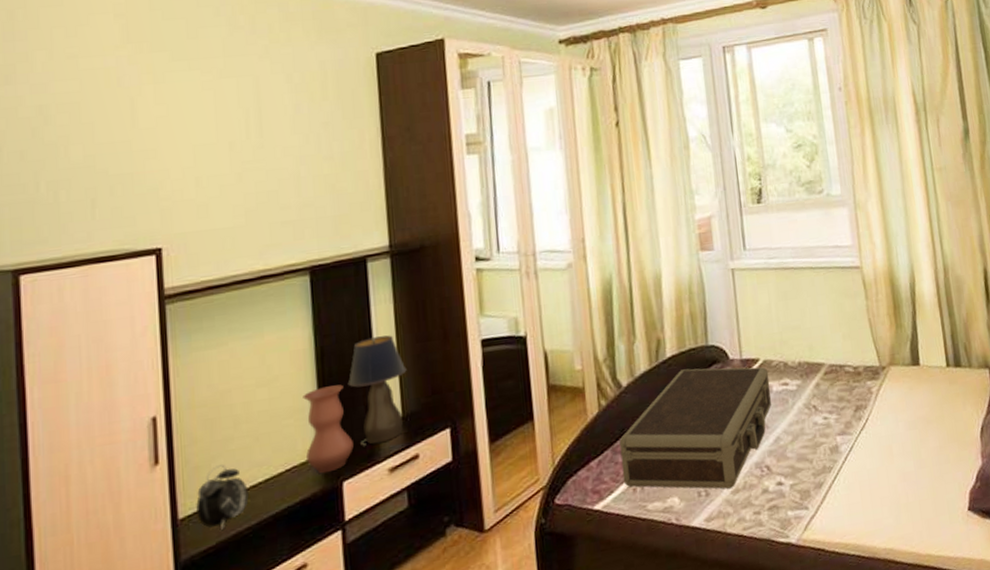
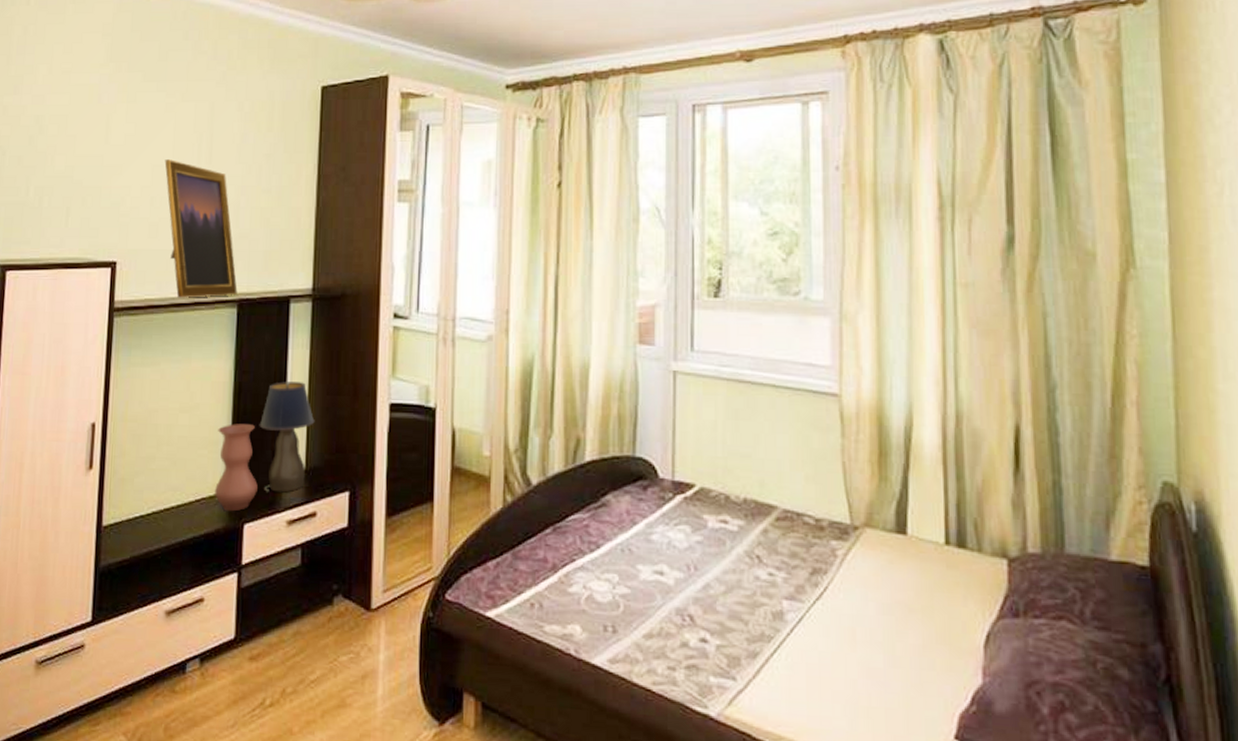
alarm clock: present [196,464,249,530] -> none [117,482,162,545]
picture frame: none [207,137,308,275] -> present [164,159,238,298]
suitcase: present [619,367,772,489] -> none [521,479,705,631]

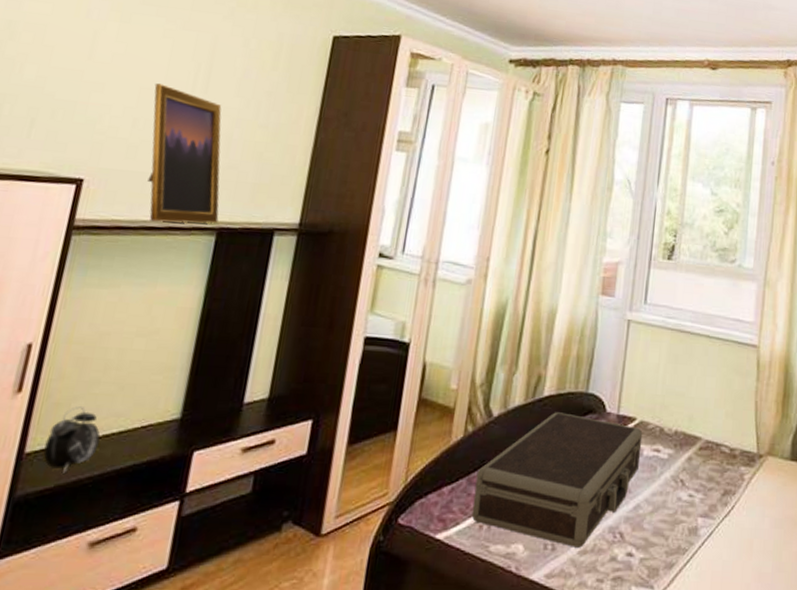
alarm clock: none [117,482,162,545] -> present [43,406,100,473]
vase: present [215,424,258,512] -> none [164,350,219,439]
table lamp: present [259,381,315,493] -> none [221,311,286,420]
suitcase: none [521,479,705,631] -> present [471,412,643,548]

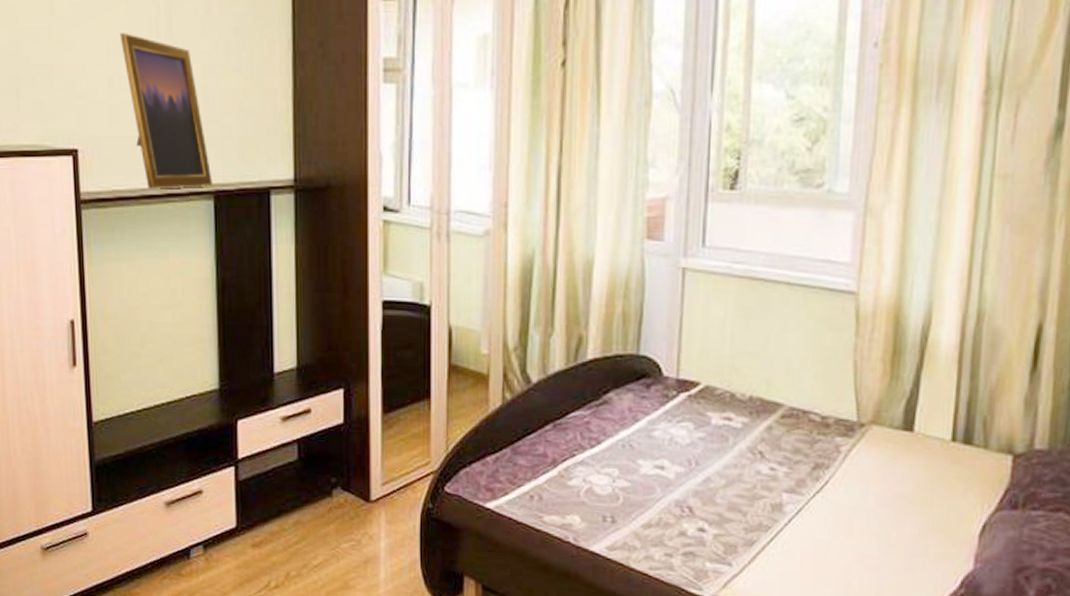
alarm clock: present [43,406,100,473] -> none [108,379,153,440]
suitcase: present [471,412,643,548] -> none [520,377,709,521]

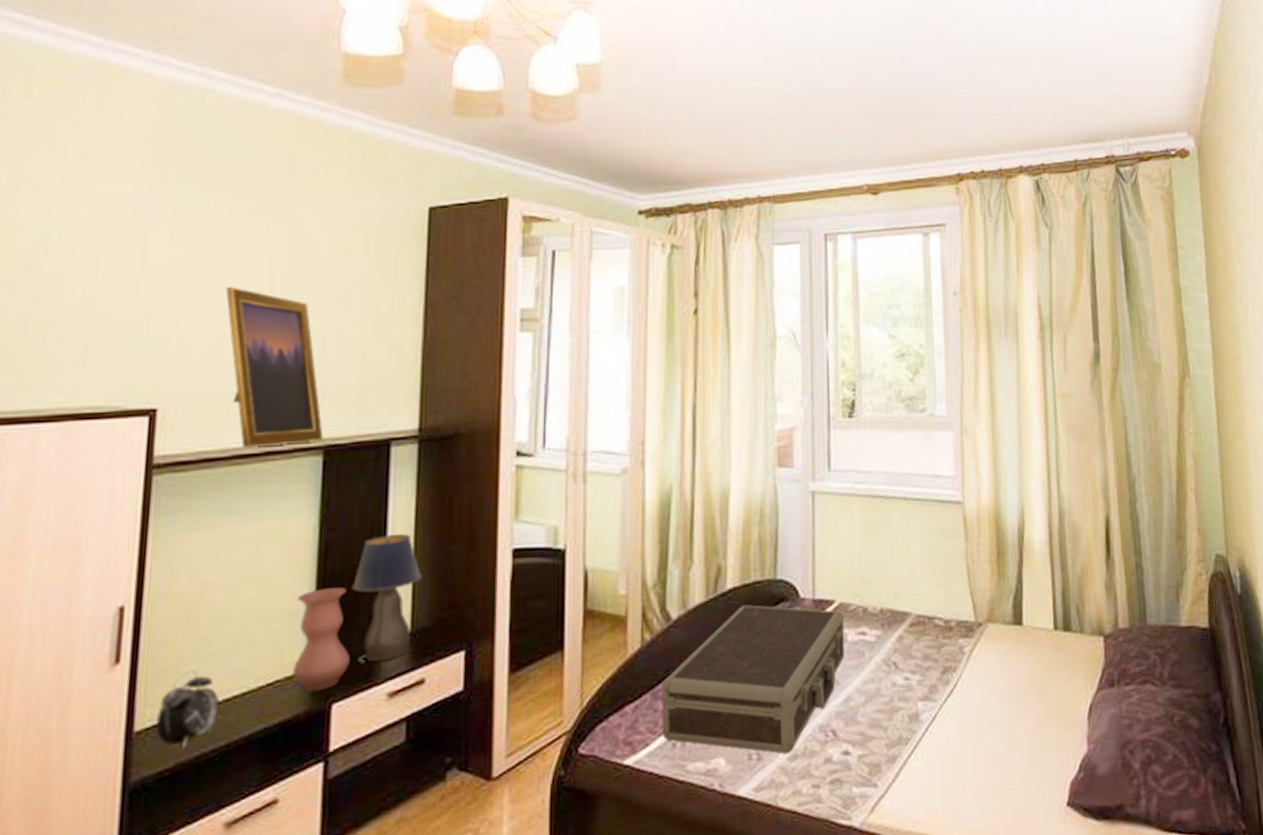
alarm clock: none [108,379,153,440] -> present [156,670,220,749]
vase: none [203,321,249,408] -> present [293,587,350,692]
table lamp: none [246,278,304,390] -> present [351,534,422,663]
suitcase: none [520,377,709,521] -> present [661,605,845,754]

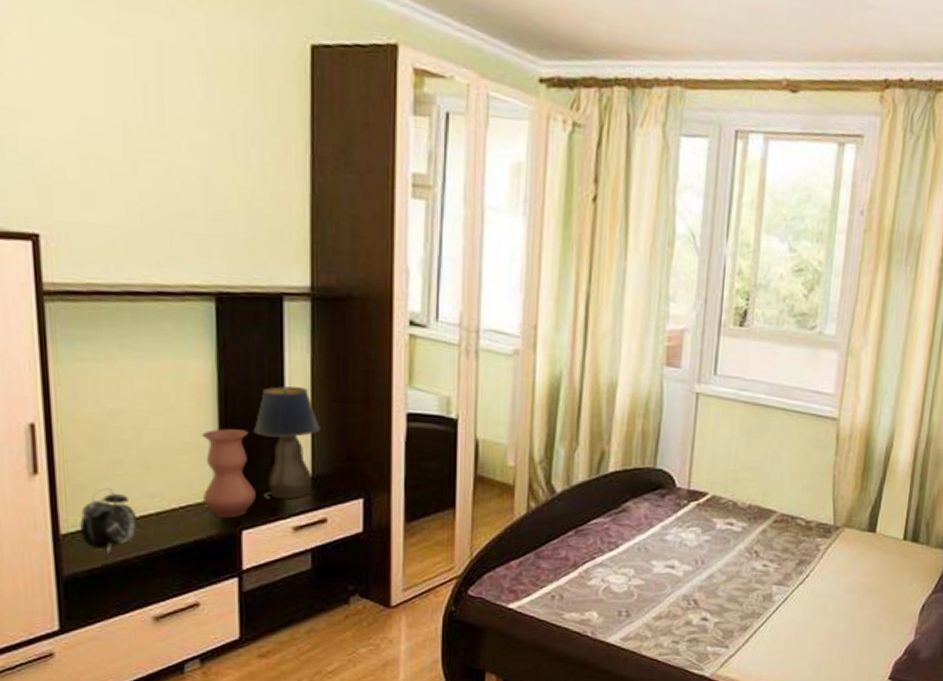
picture frame: present [225,287,323,448] -> none [95,110,214,288]
suitcase: present [661,605,845,754] -> none [542,488,715,614]

